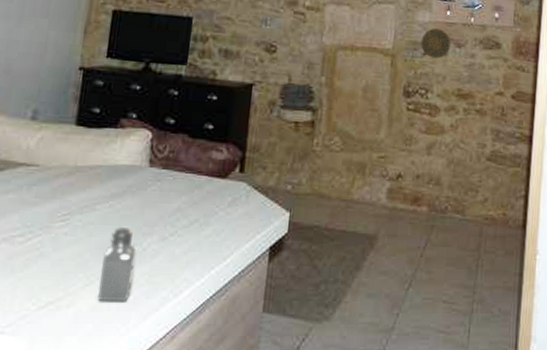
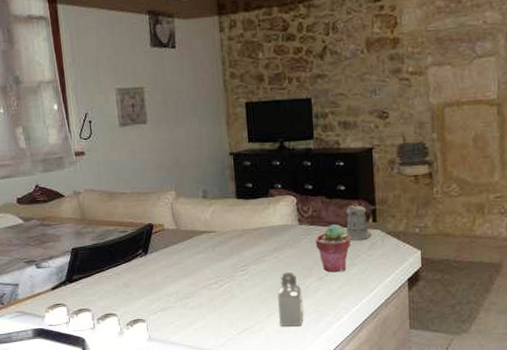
potted succulent: none [165,169,210,232] -> present [315,224,351,273]
pepper shaker: none [203,149,246,193] -> present [344,205,376,240]

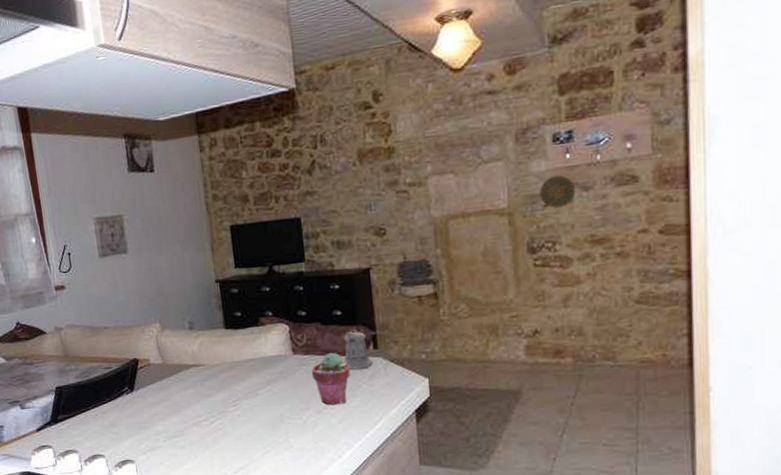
saltshaker: present [278,271,304,327] -> none [273,405,302,465]

